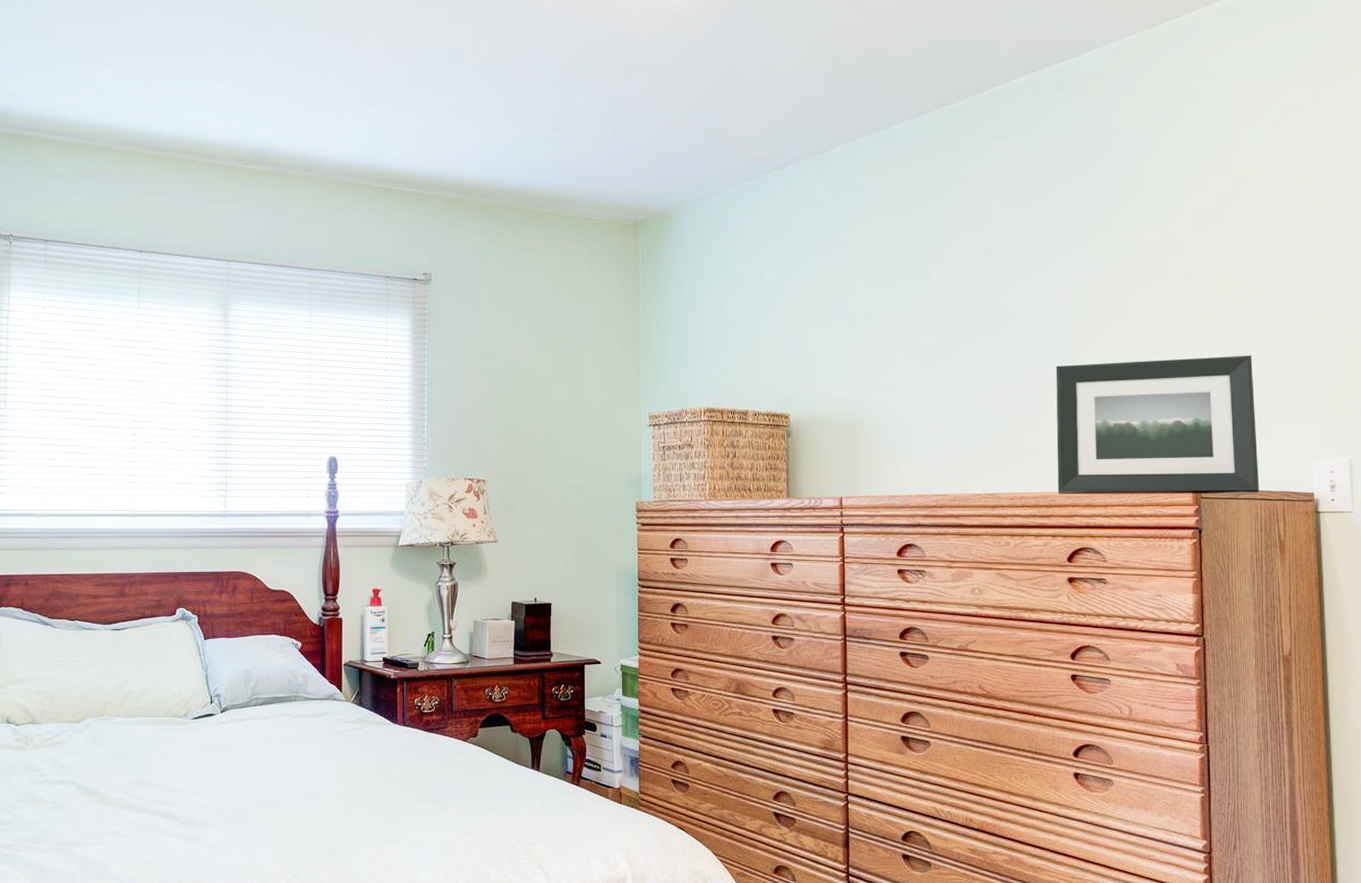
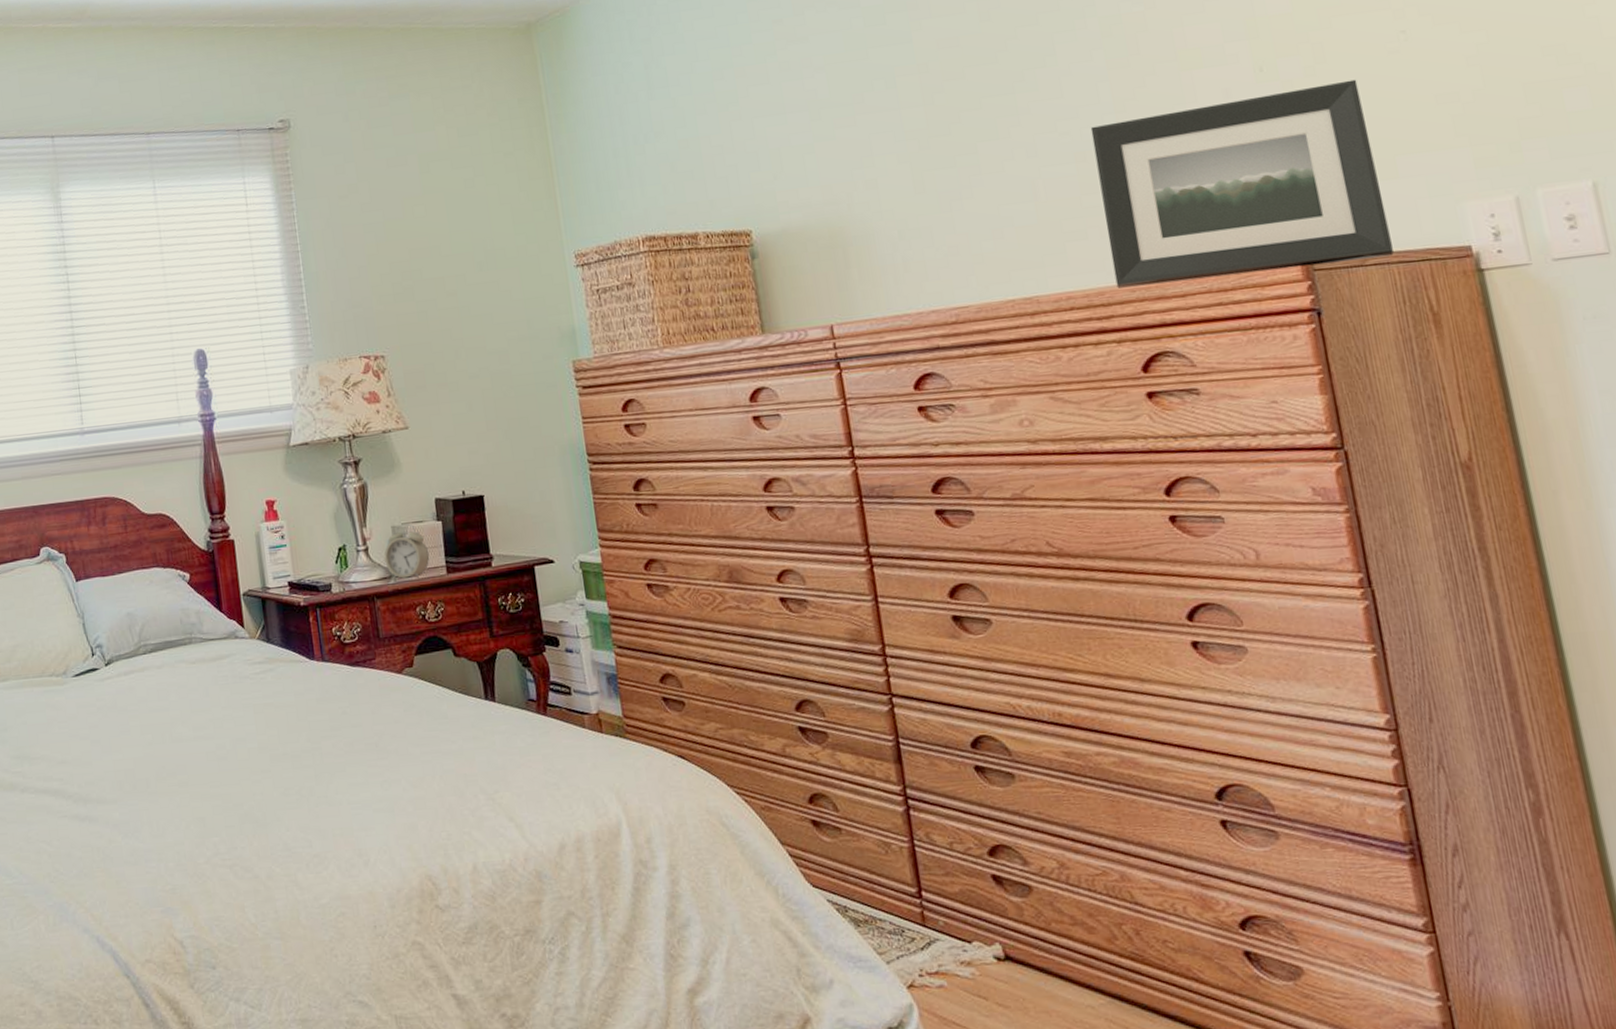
alarm clock: none [464,620,502,665] -> present [384,523,430,579]

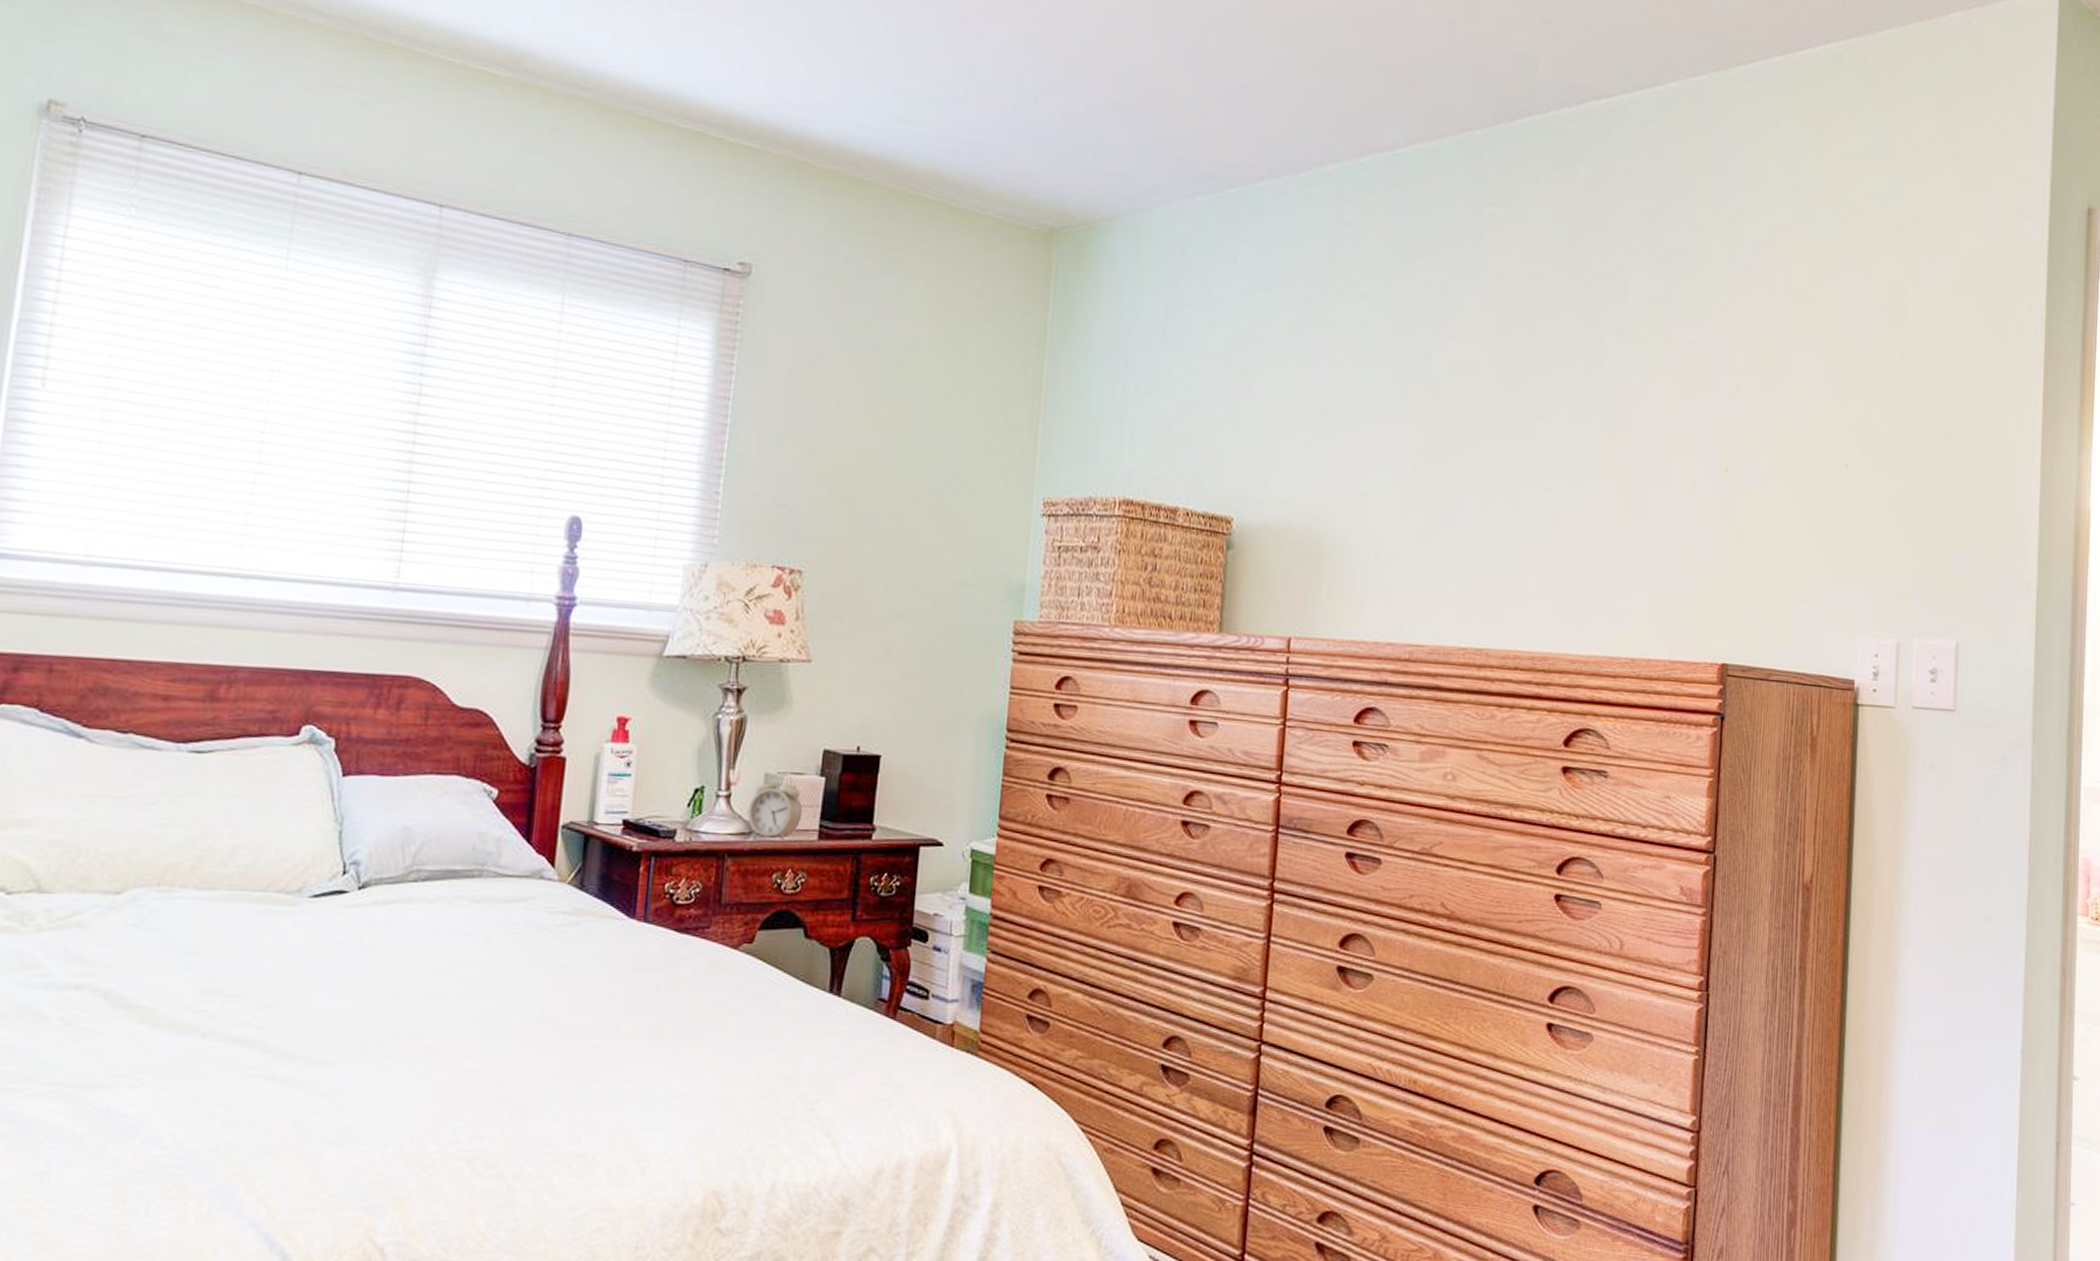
picture frame: present [1090,79,1394,288] -> none [1560,488,1800,676]

